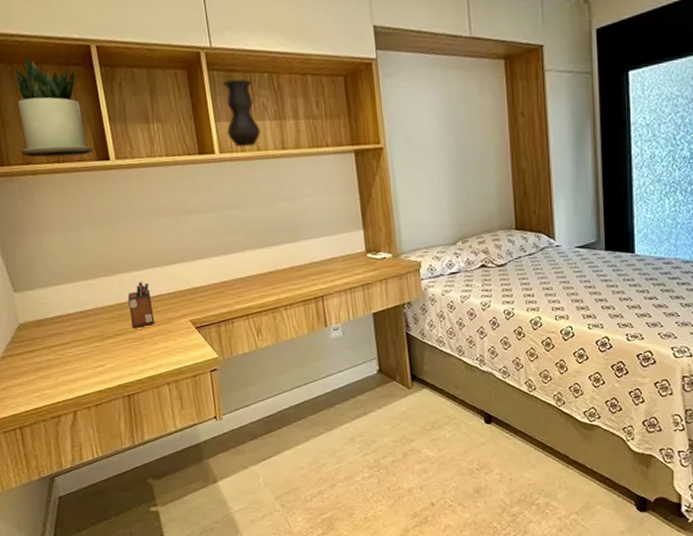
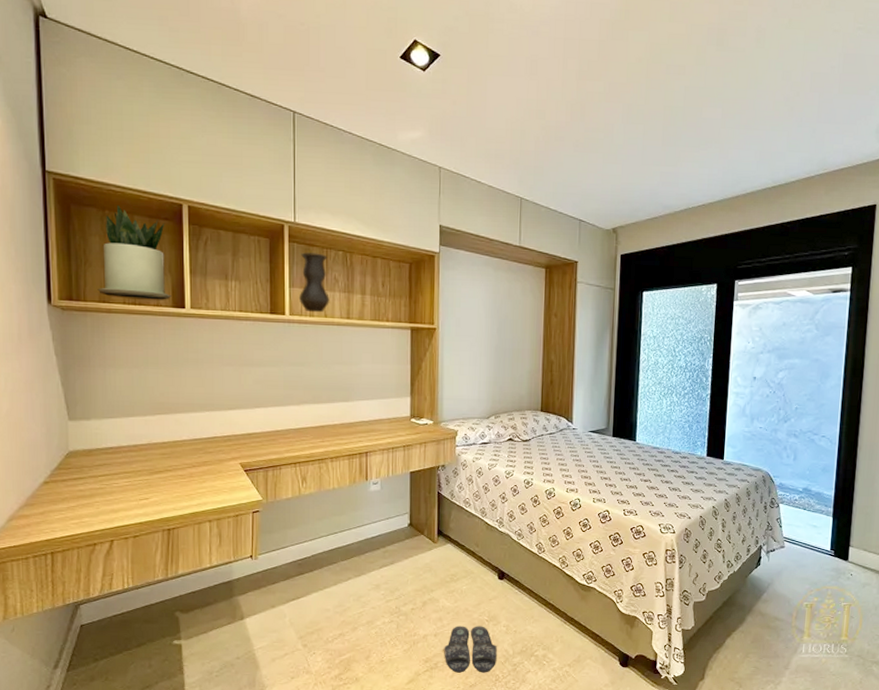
desk organizer: present [127,281,154,328] -> none [182,423,206,466]
slippers: none [432,475,493,527] -> present [444,626,497,673]

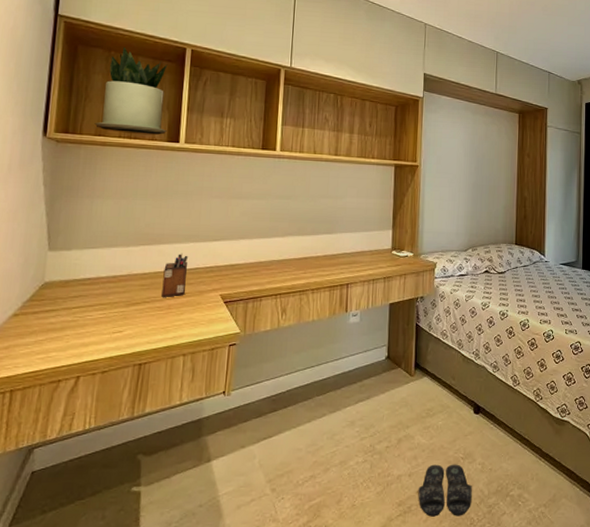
desk organizer: none [182,423,206,466] -> present [161,254,189,297]
vase: present [298,252,329,313] -> none [290,94,319,149]

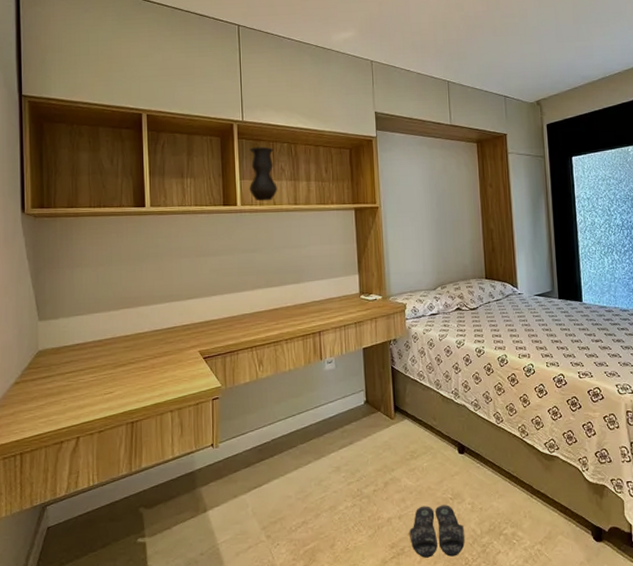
planter: present [94,46,168,136] -> none [66,119,133,203]
desk organizer: present [161,254,189,297] -> none [144,314,166,357]
vase: none [290,94,319,149] -> present [249,146,277,202]

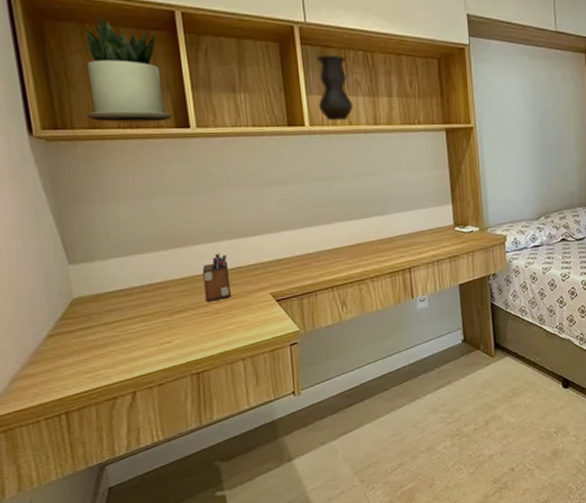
planter: none [66,119,133,203] -> present [86,16,173,123]
desk organizer: none [144,314,166,357] -> present [202,253,231,302]
slippers: present [409,505,465,558] -> none [512,438,569,490]

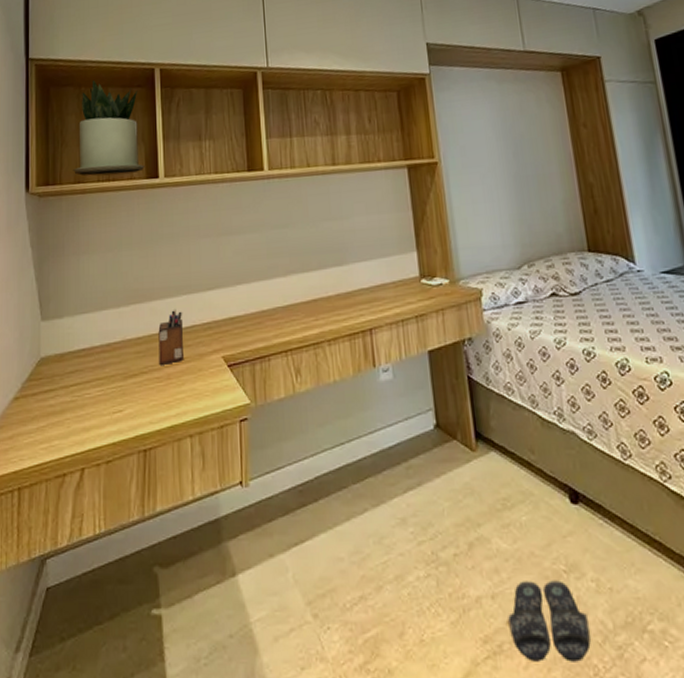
vase: present [316,55,353,121] -> none [277,96,311,164]
slippers: none [512,438,569,490] -> present [508,580,591,662]

